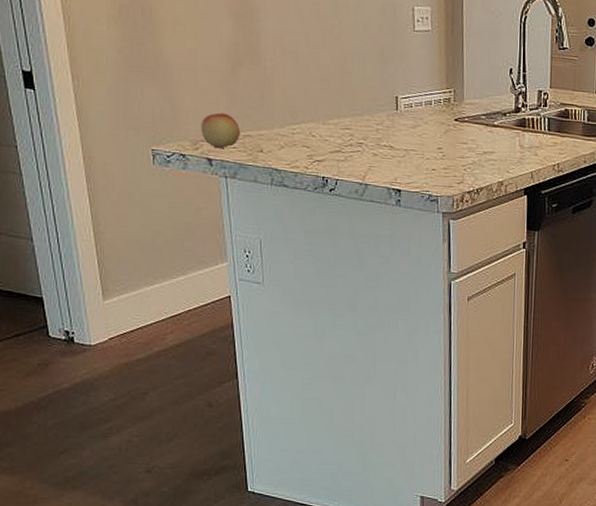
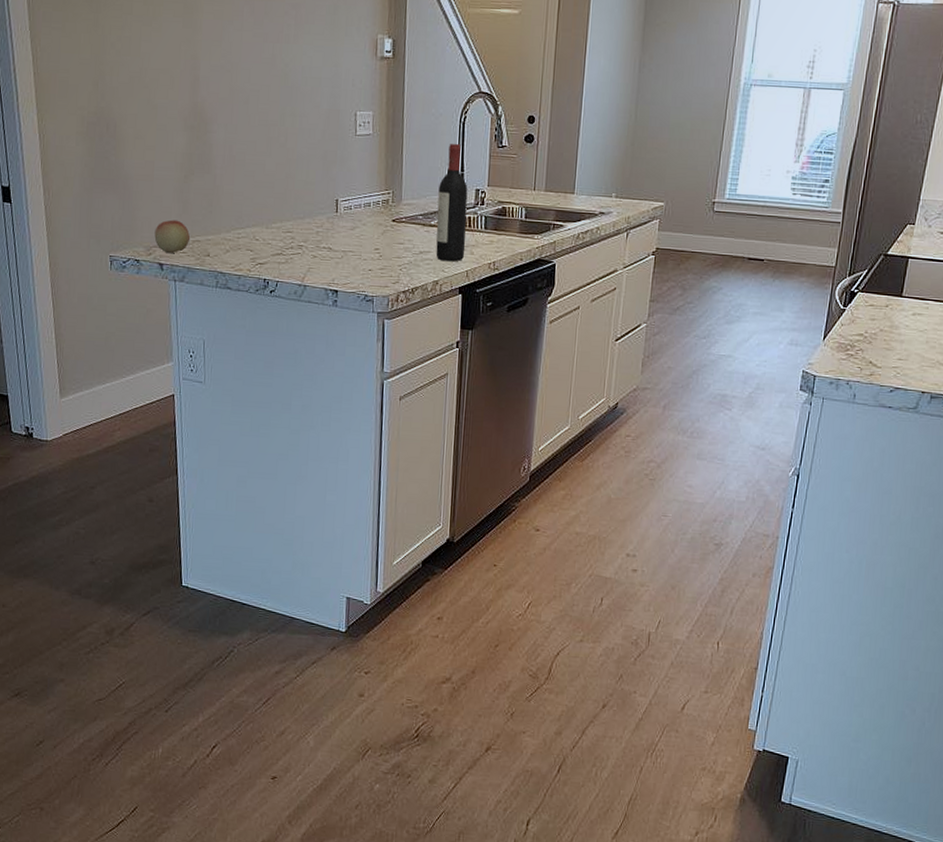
wine bottle: none [500,44,531,163] -> present [436,144,468,262]

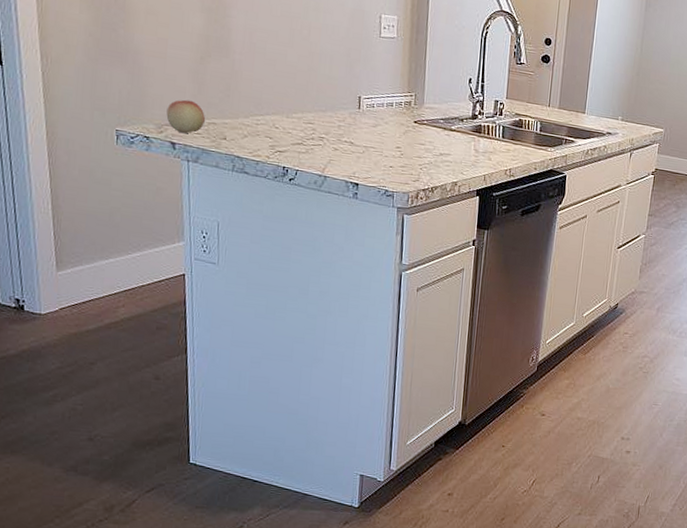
wine bottle: present [436,144,468,262] -> none [455,55,488,166]

